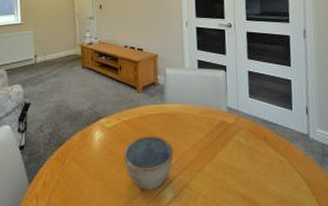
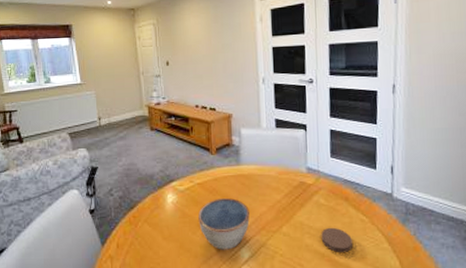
coaster: none [242,168,273,196] -> present [321,227,352,253]

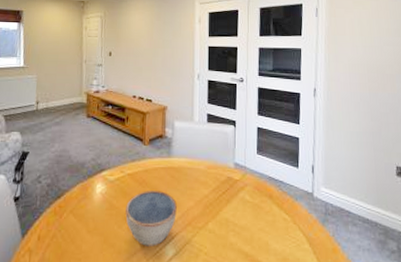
coaster: present [321,227,352,253] -> none [245,225,275,253]

